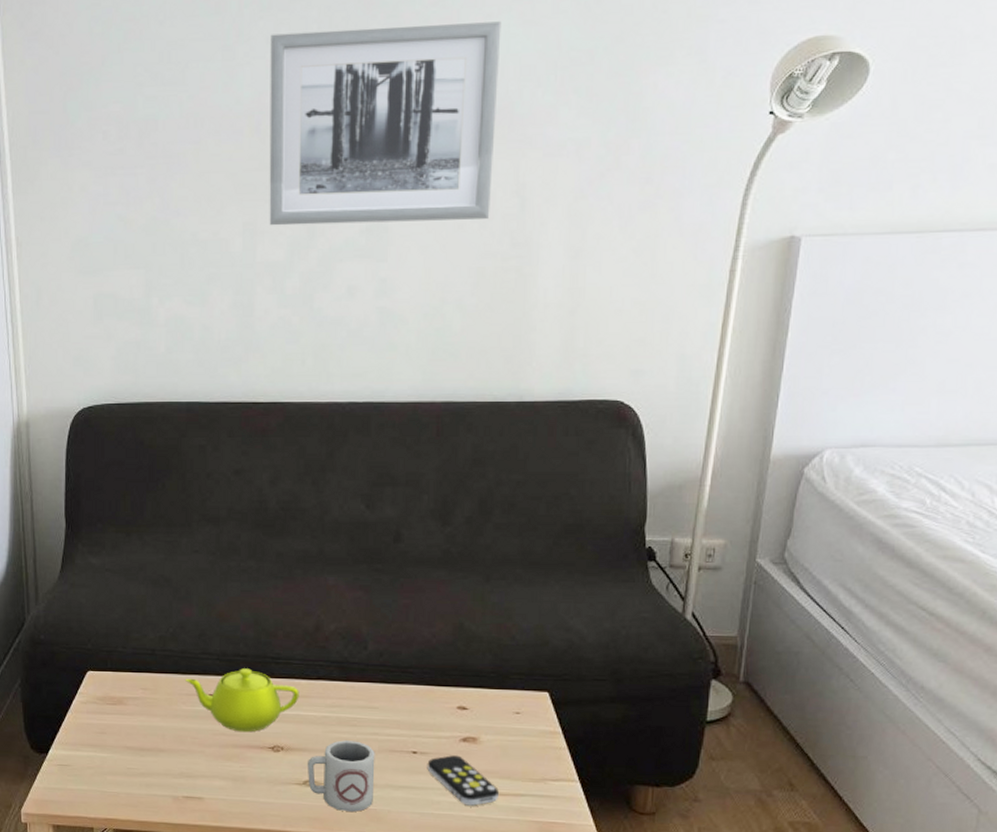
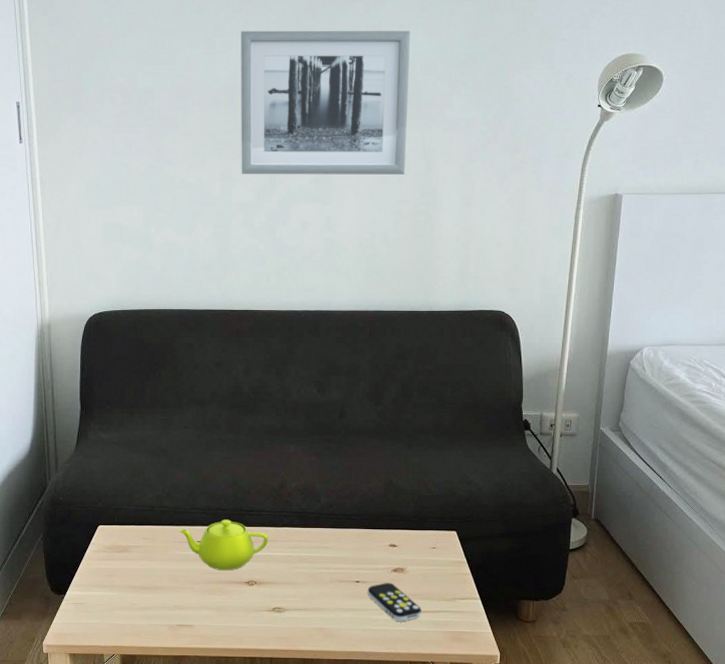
cup: present [307,740,375,813] -> none [275,574,328,632]

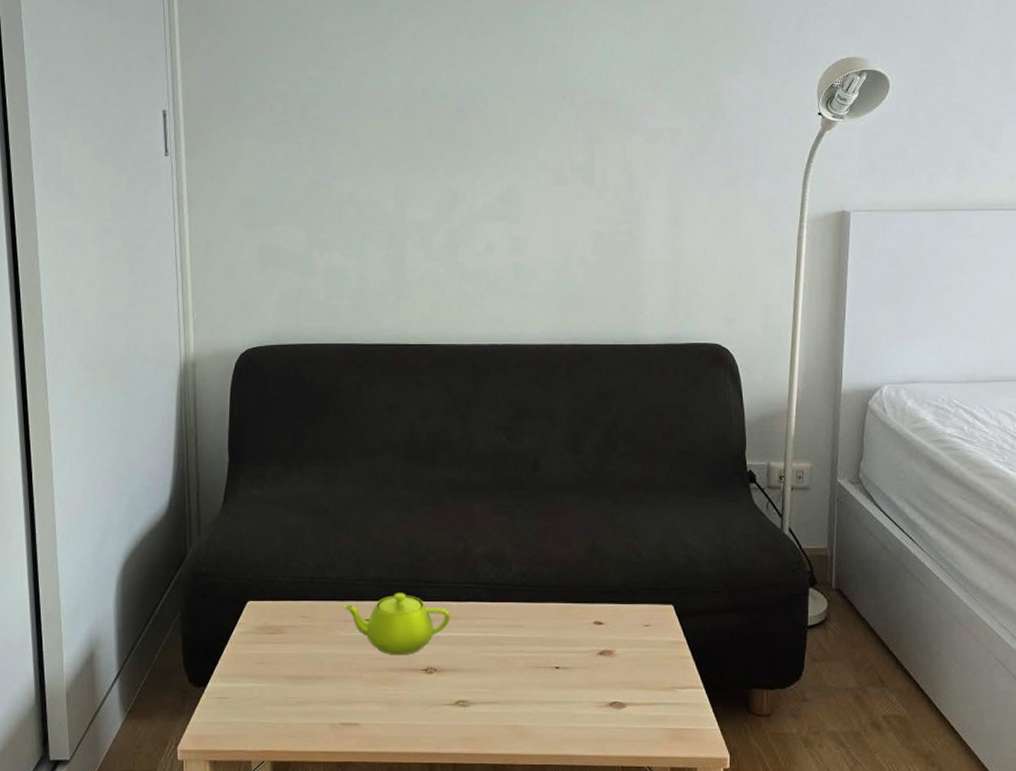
wall art: present [241,30,411,175] -> none [417,32,607,191]
remote control: present [367,583,421,622] -> none [569,669,634,717]

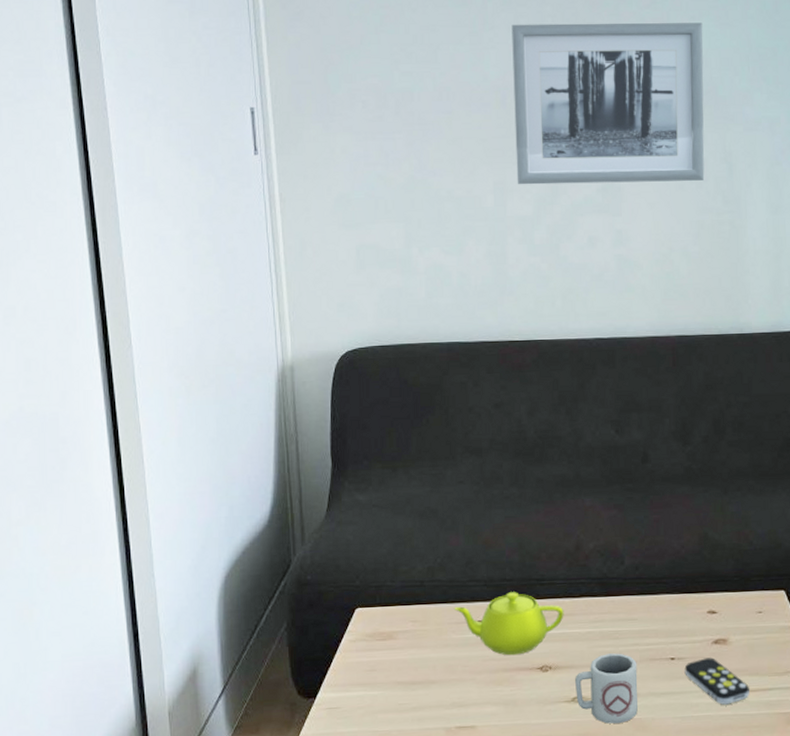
wall art: none [417,32,607,191] -> present [511,23,705,185]
cup: none [458,659,522,730] -> present [574,653,638,724]
remote control: none [569,669,634,717] -> present [684,657,749,705]

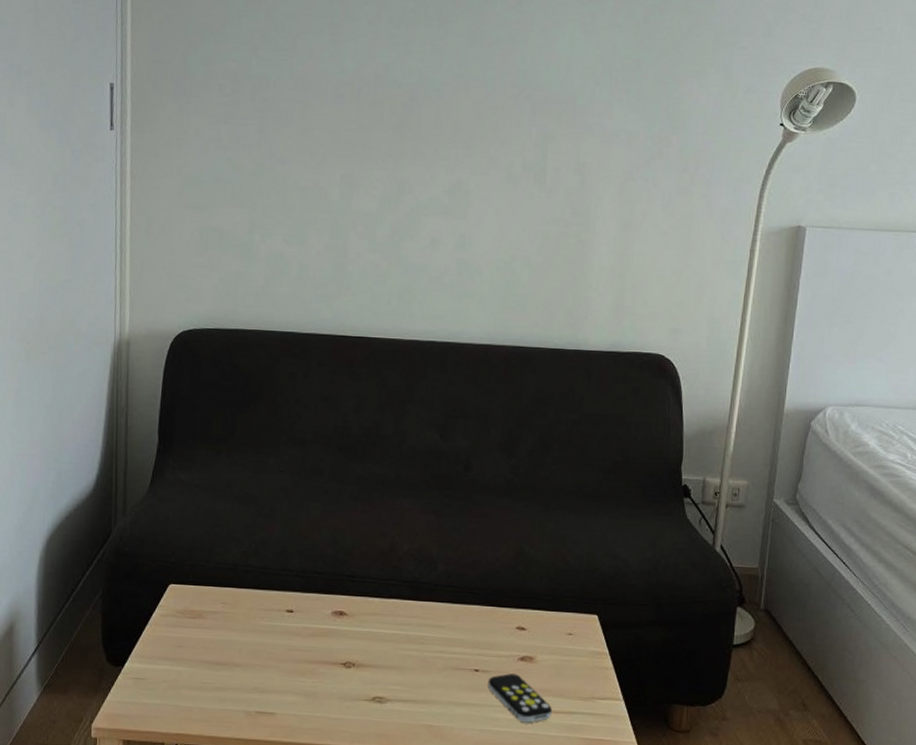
teapot: present [454,592,564,656] -> none [264,585,372,648]
wall art: present [511,23,705,185] -> none [364,17,568,190]
cup: present [574,653,638,724] -> none [376,657,441,729]

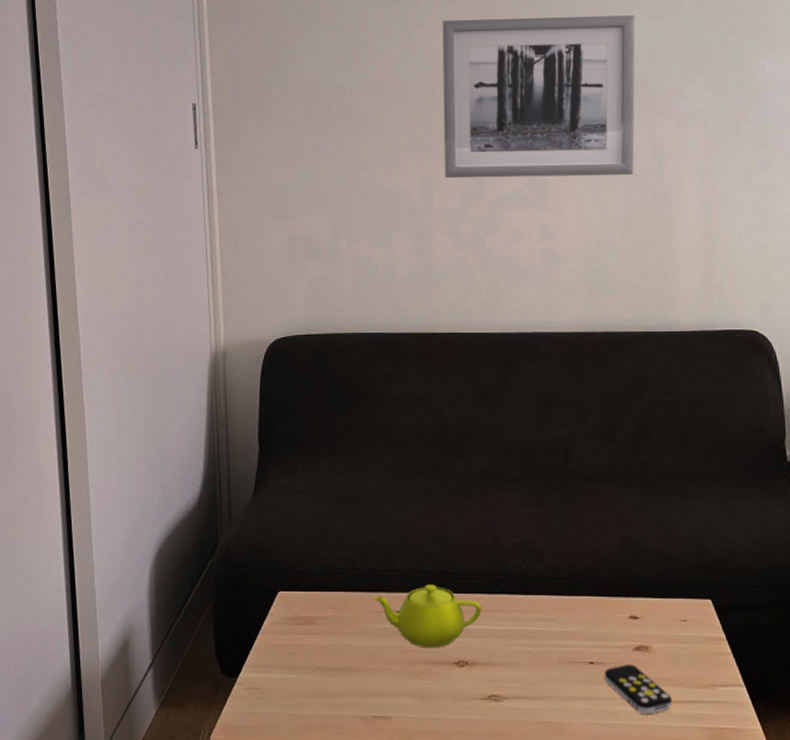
teapot: none [264,585,372,648] -> present [373,584,482,648]
wall art: none [364,17,568,190] -> present [442,15,635,179]

